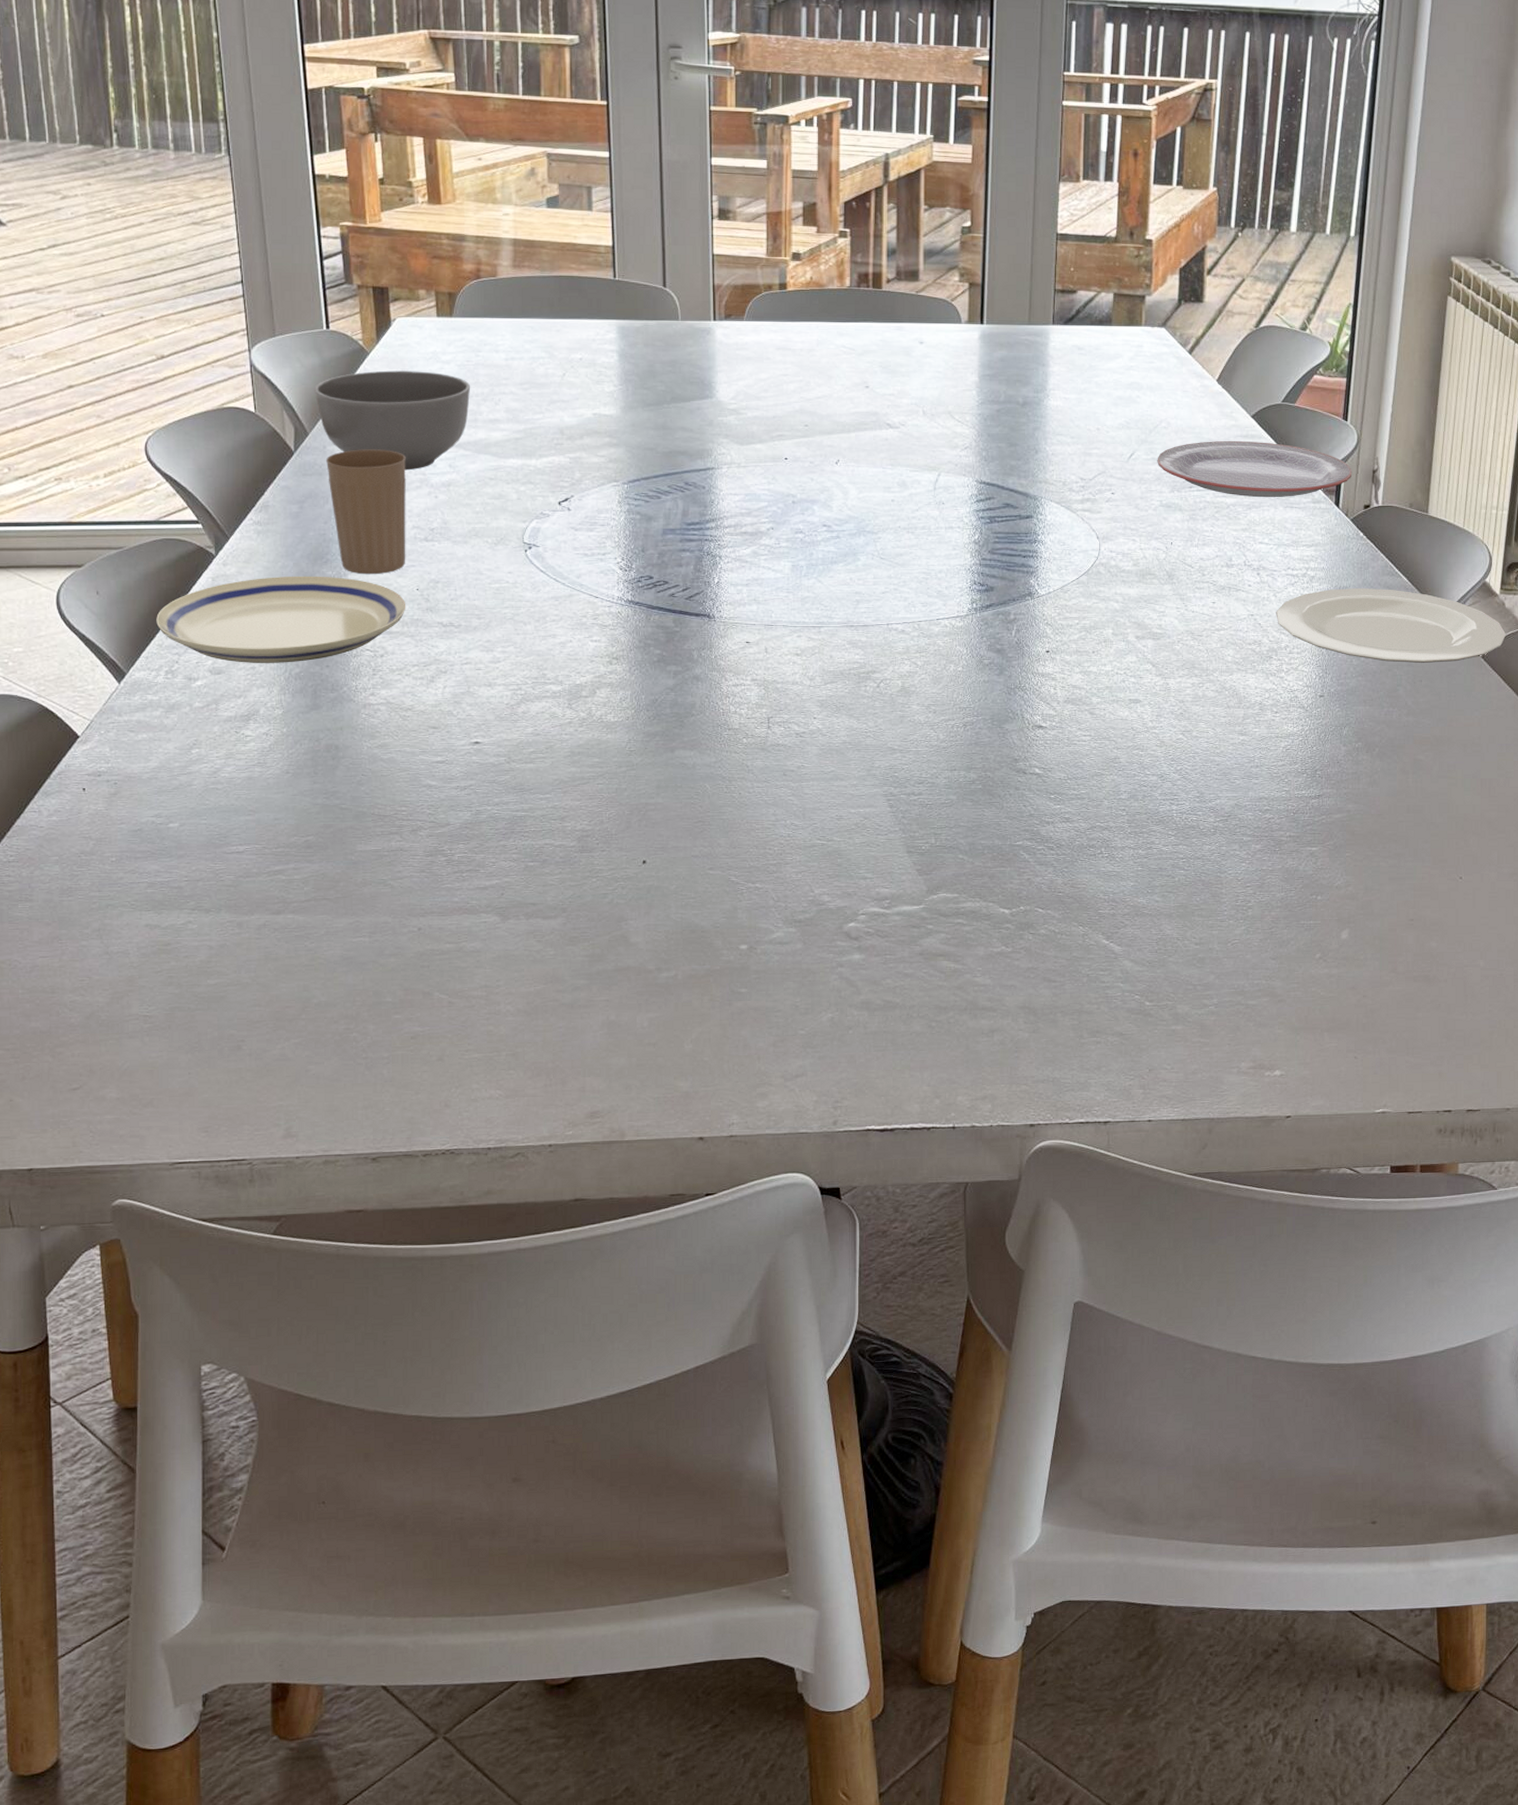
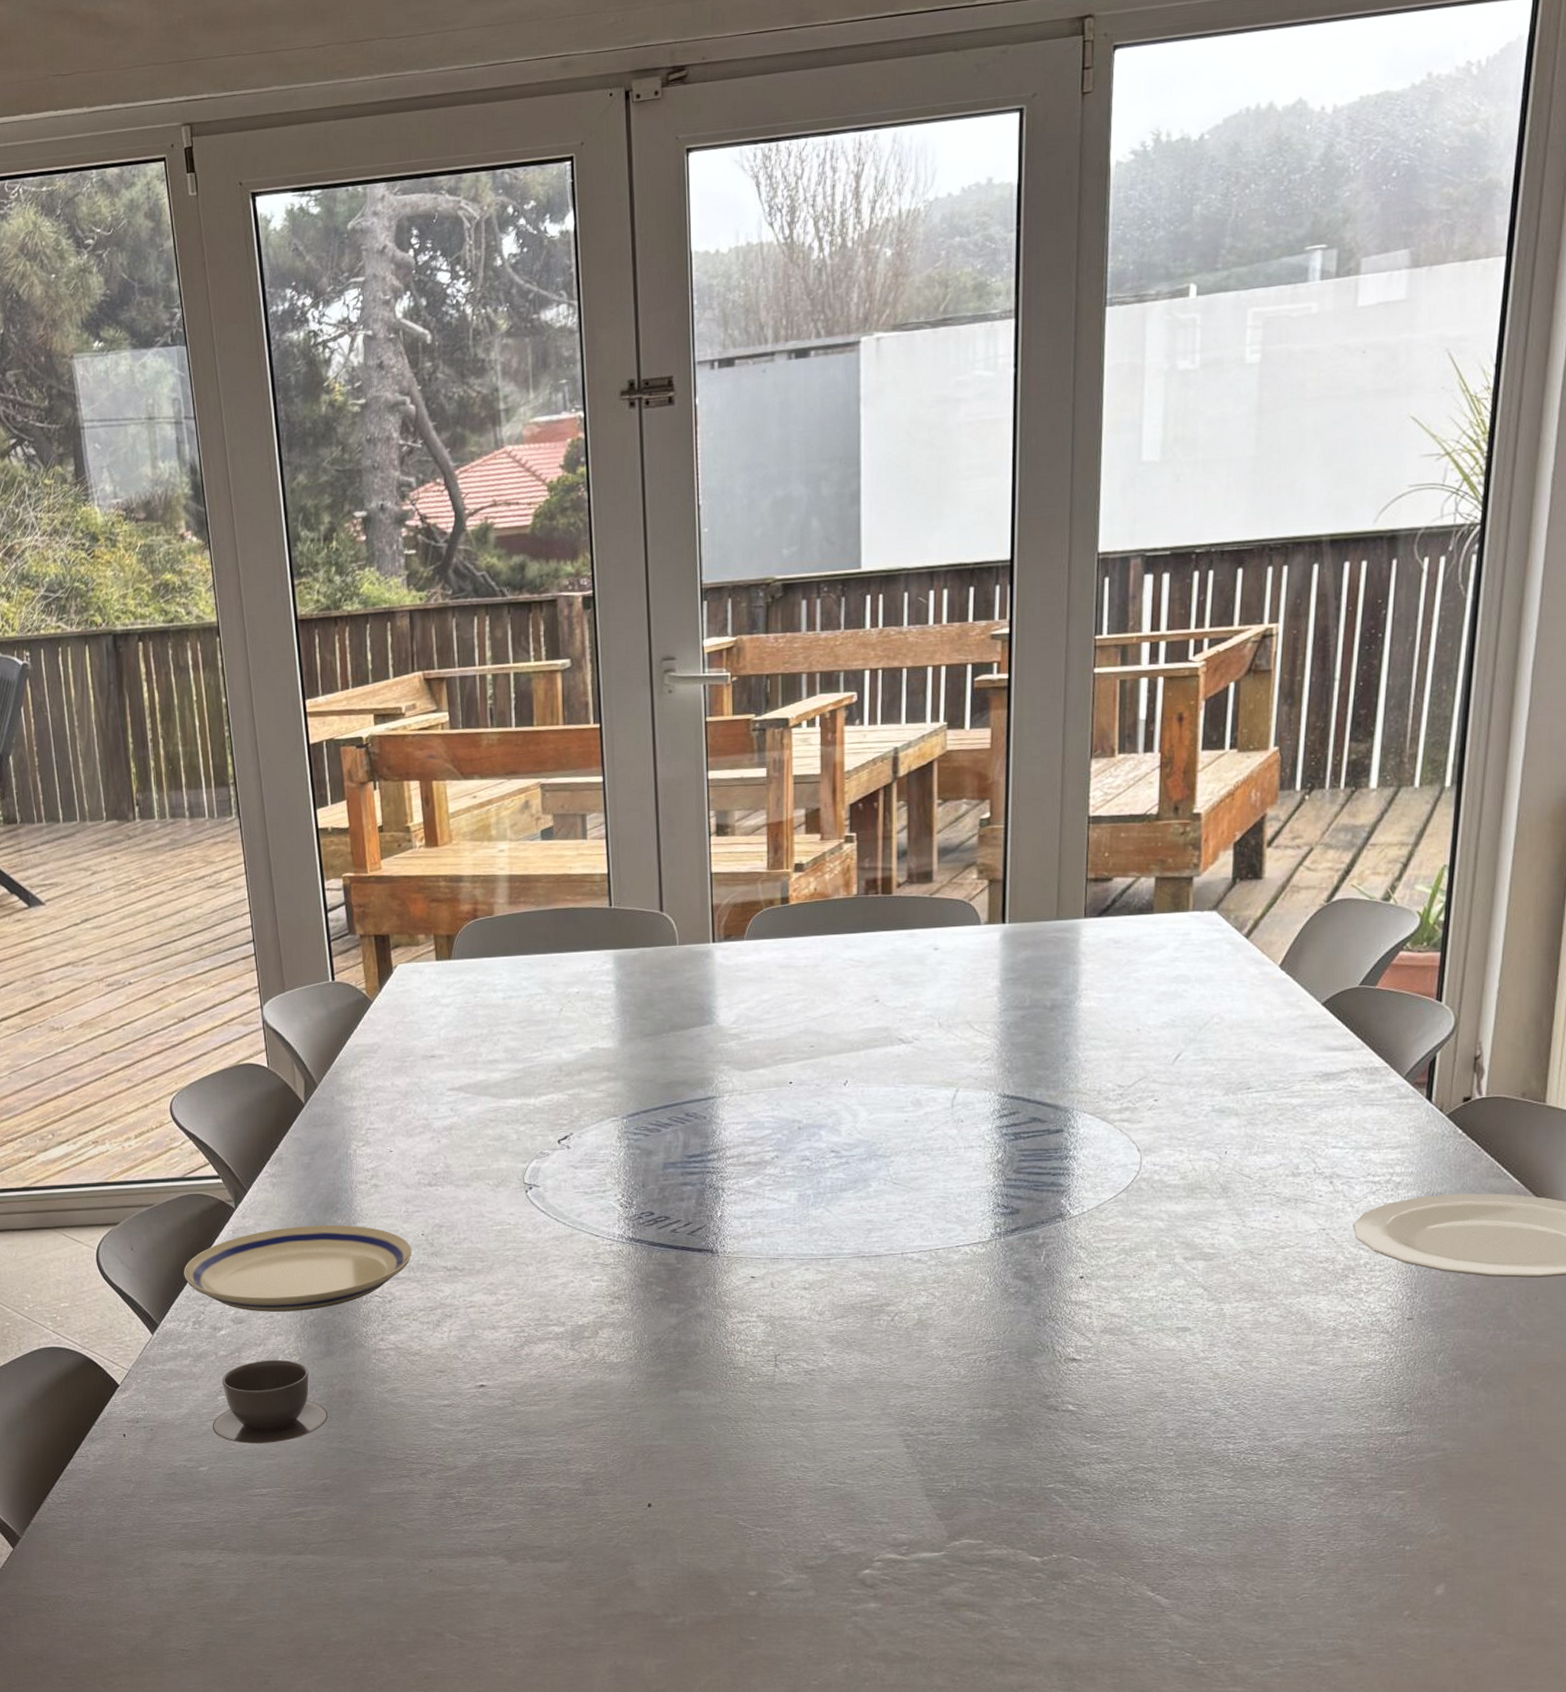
teacup: none [184,712,312,799] -> present [212,1359,328,1444]
bowl: present [314,370,471,471] -> none [322,1016,470,1117]
cup: present [326,449,406,575] -> none [334,1097,411,1222]
plate: present [1157,440,1352,498] -> none [1208,1032,1449,1096]

